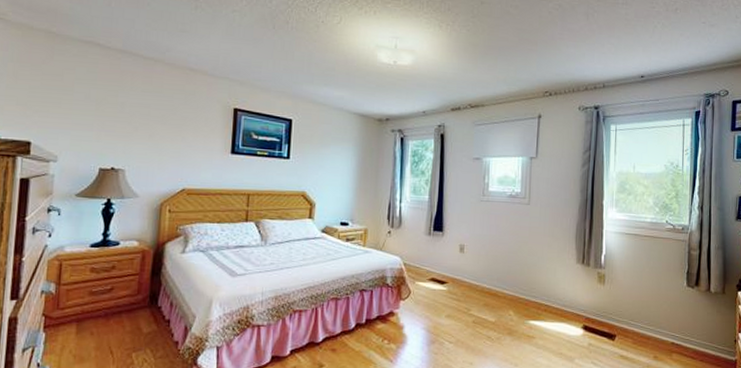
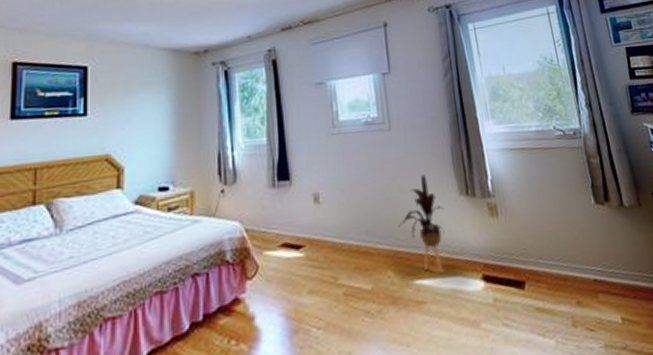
house plant: none [523,243,562,319] -> present [398,175,444,273]

